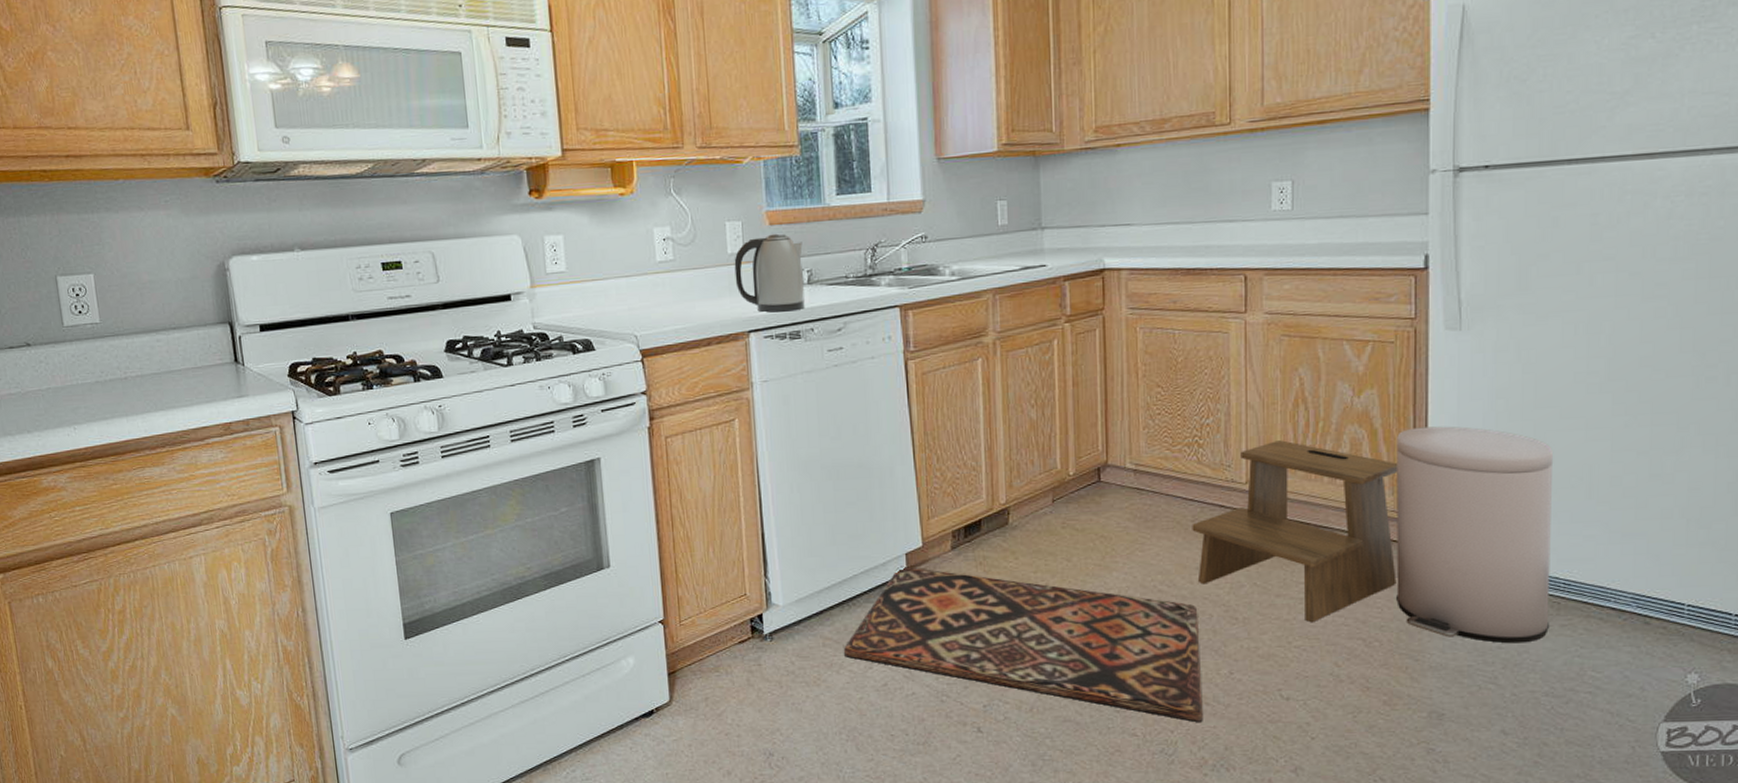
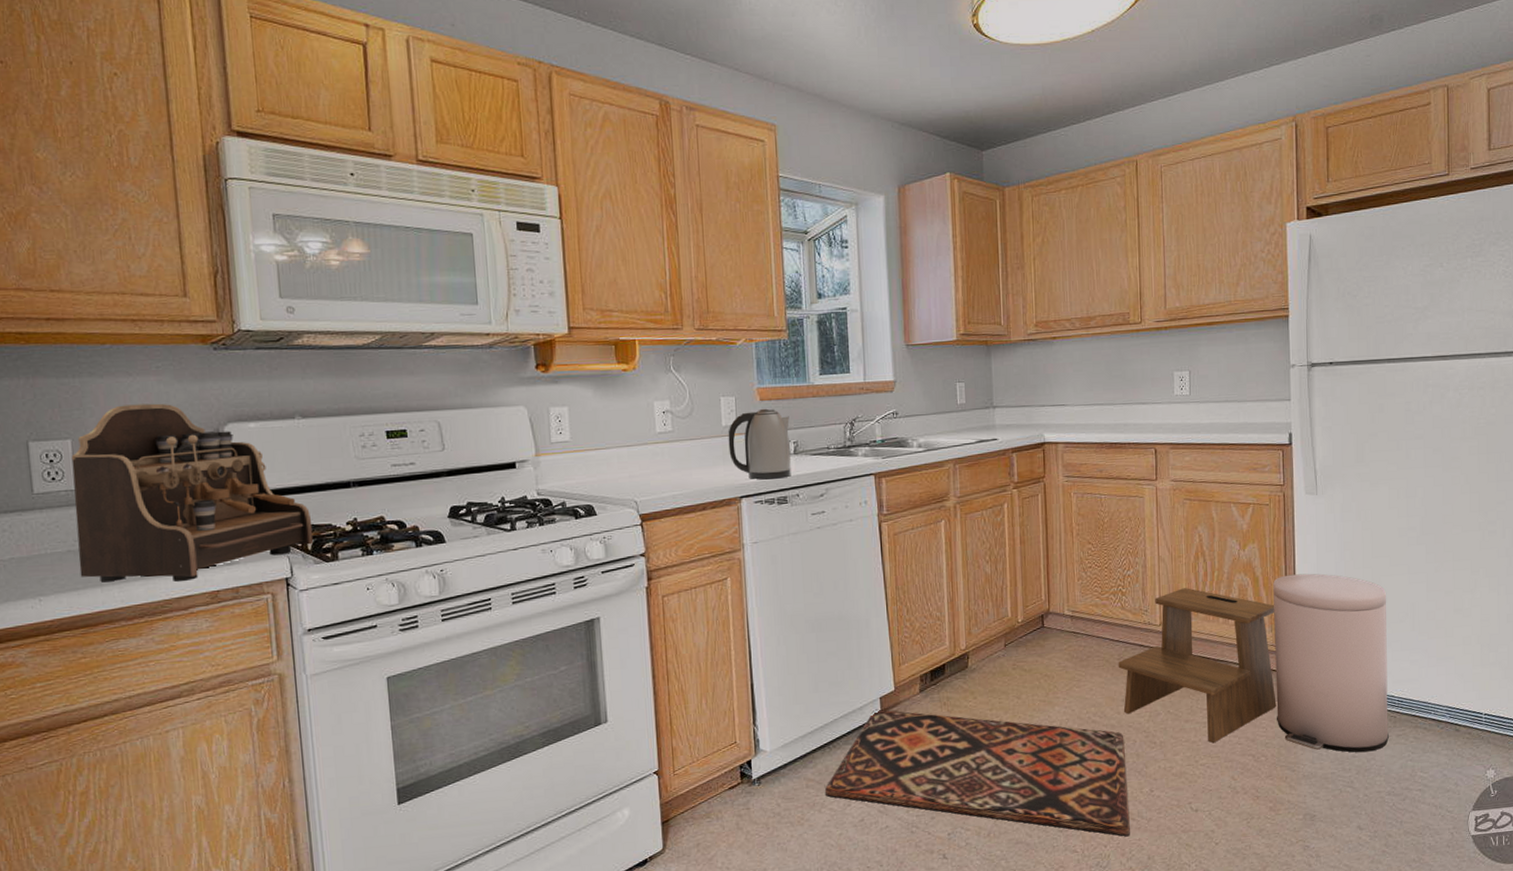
spice rack: none [94,237,316,414] -> present [71,403,314,583]

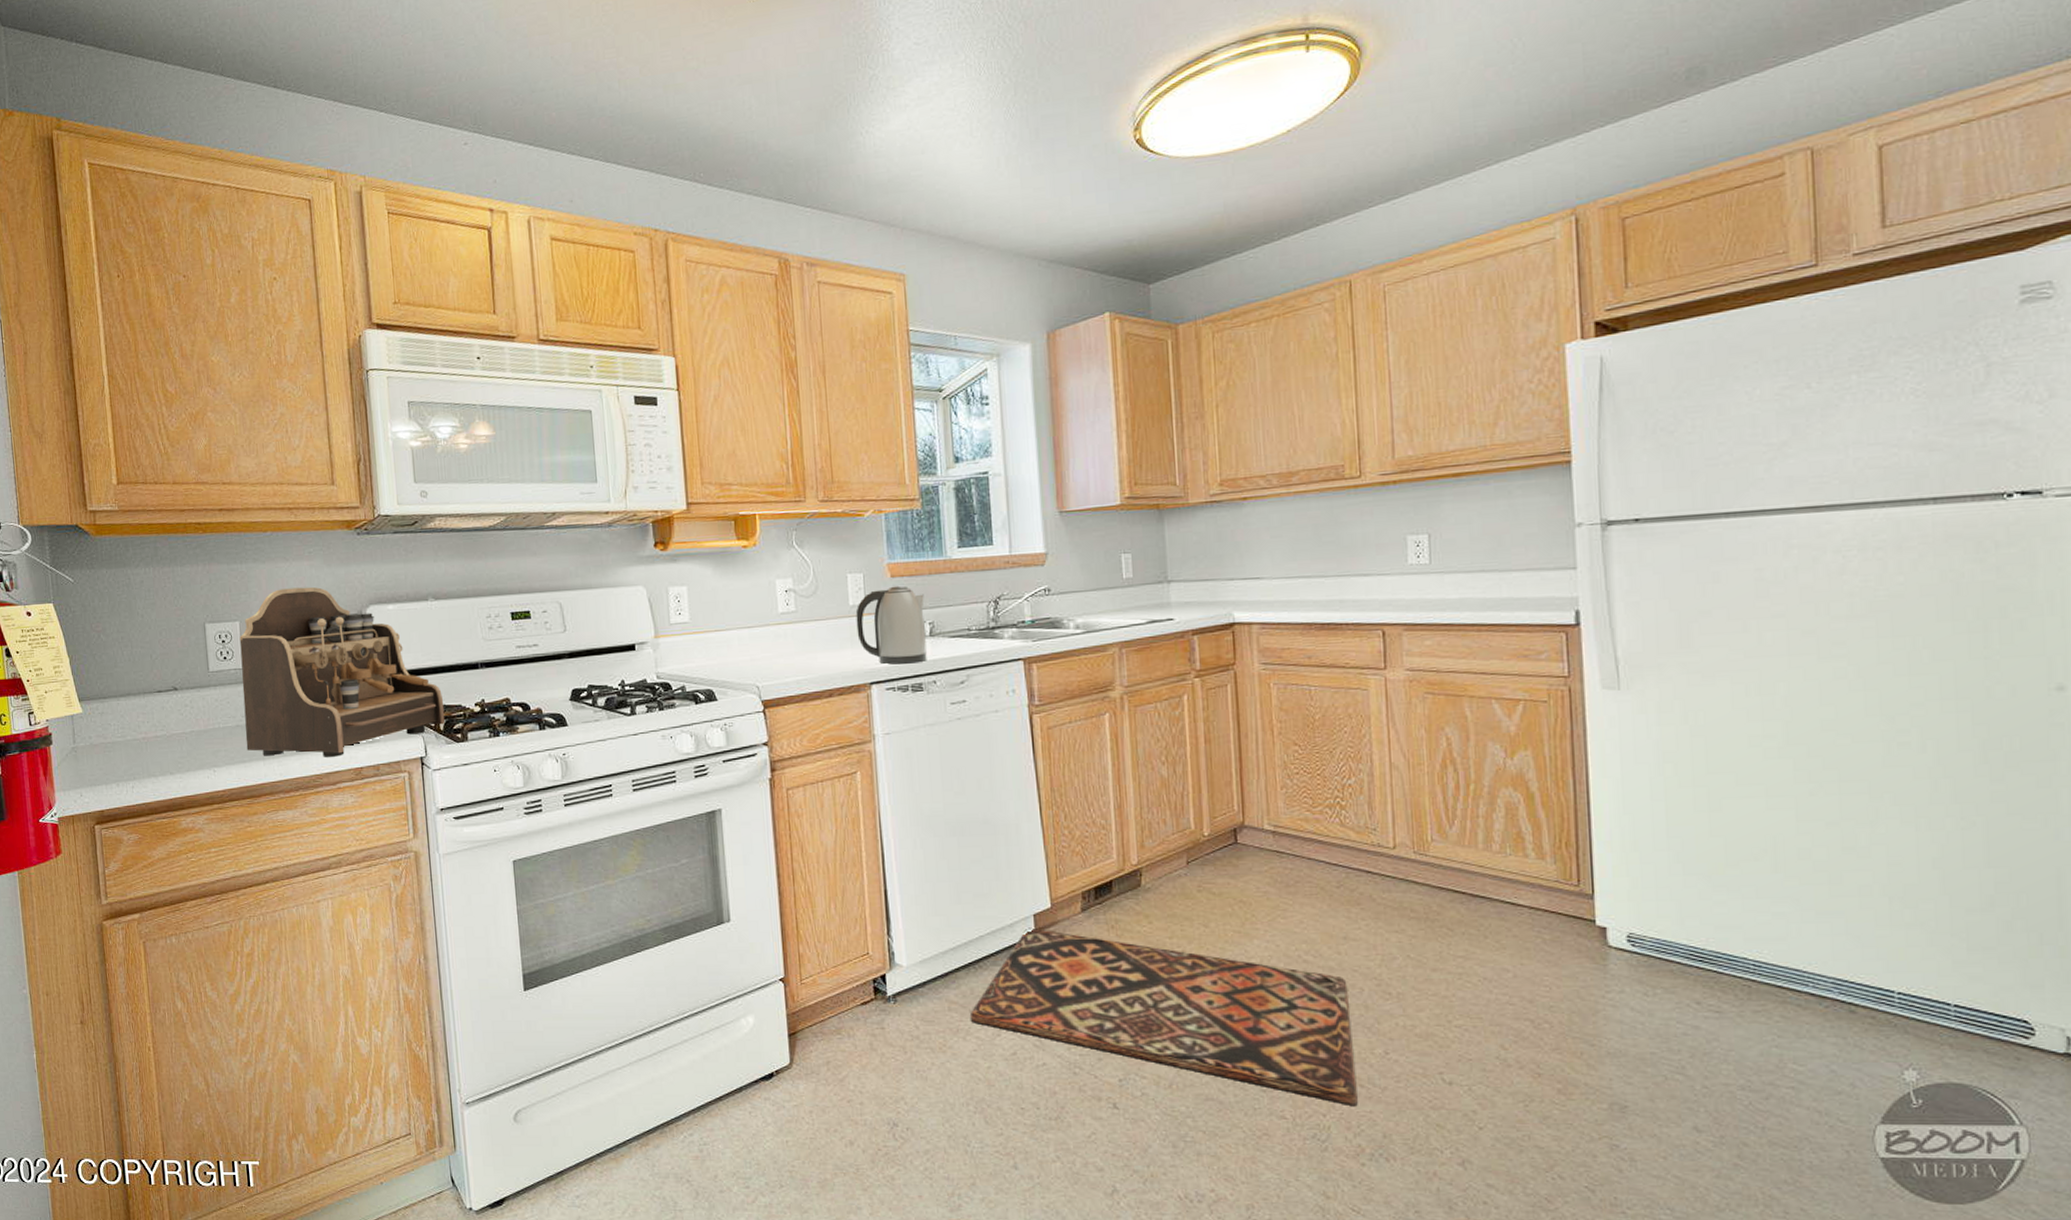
step stool: present [1118,588,1277,743] -> none [1337,803,1565,1001]
pedal bin: present [1272,573,1389,753] -> none [1555,791,1740,1030]

